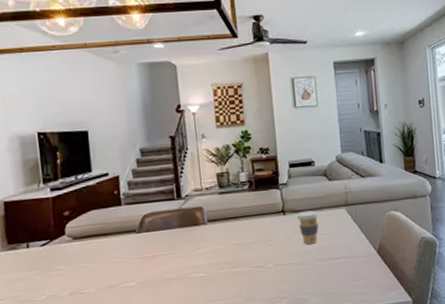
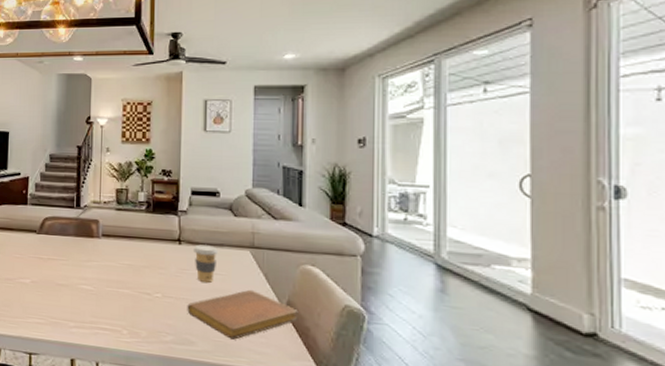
notebook: none [297,241,389,288] -> present [187,289,298,340]

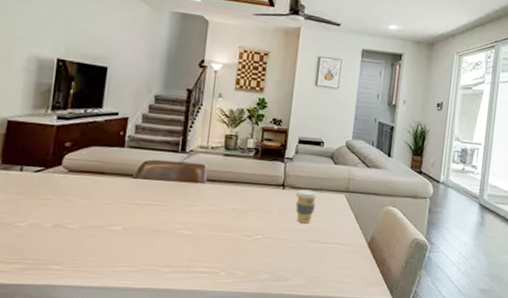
notebook: present [187,289,298,340] -> none [285,228,379,273]

